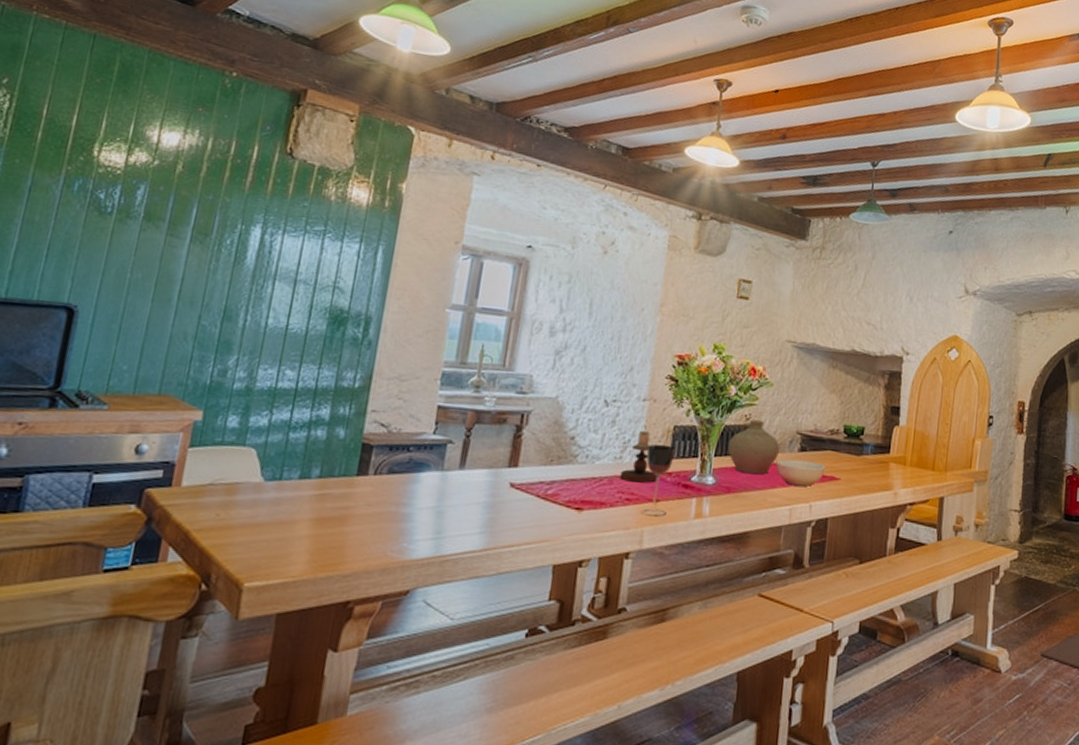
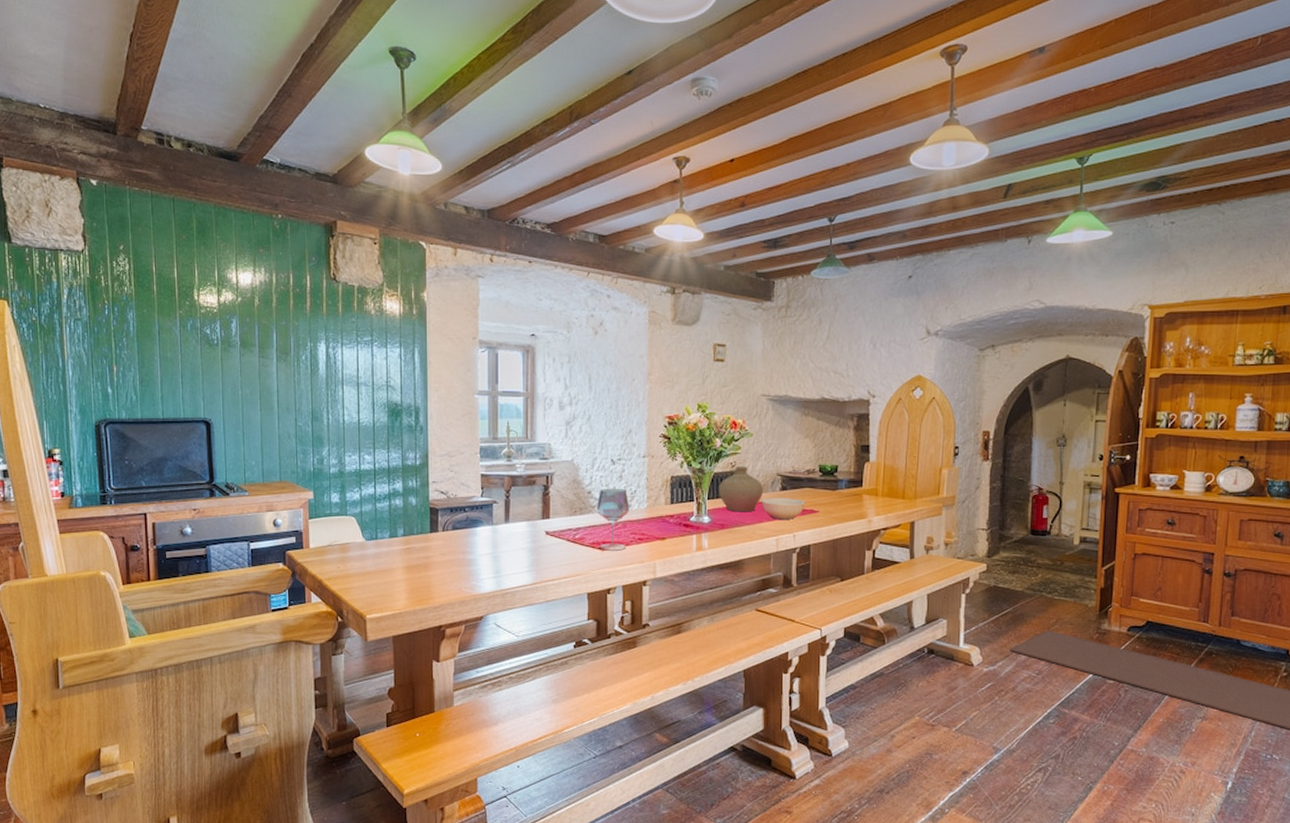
wine glass: none [576,434,621,513] -> present [596,488,630,551]
candlestick: present [620,430,657,483] -> none [631,482,662,525]
wineglass: present [640,444,676,517] -> none [651,492,675,551]

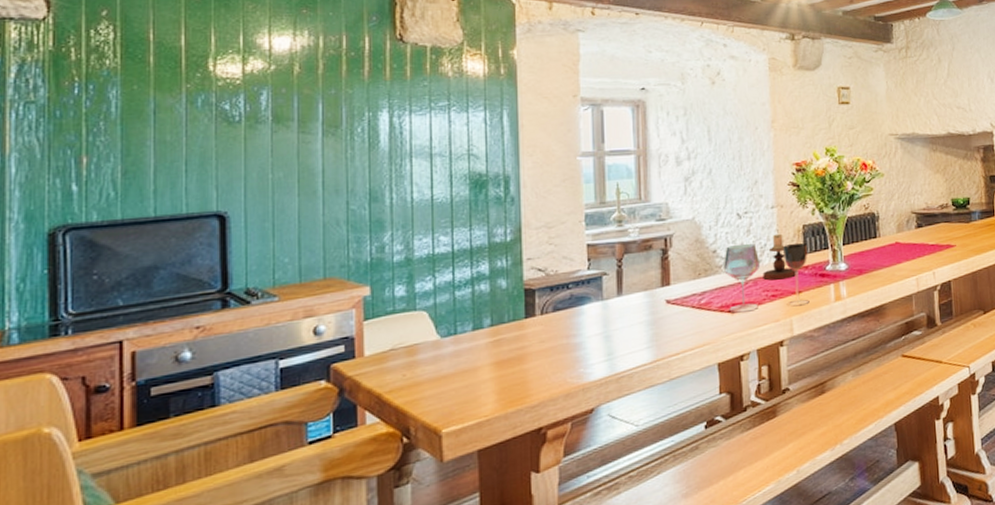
candlestick: none [631,482,662,525] -> present [763,233,796,281]
wineglass: none [651,492,675,551] -> present [783,242,810,307]
ceramic jug: present [718,467,764,512] -> none [853,208,900,255]
bowl: present [761,498,806,519] -> none [898,234,942,258]

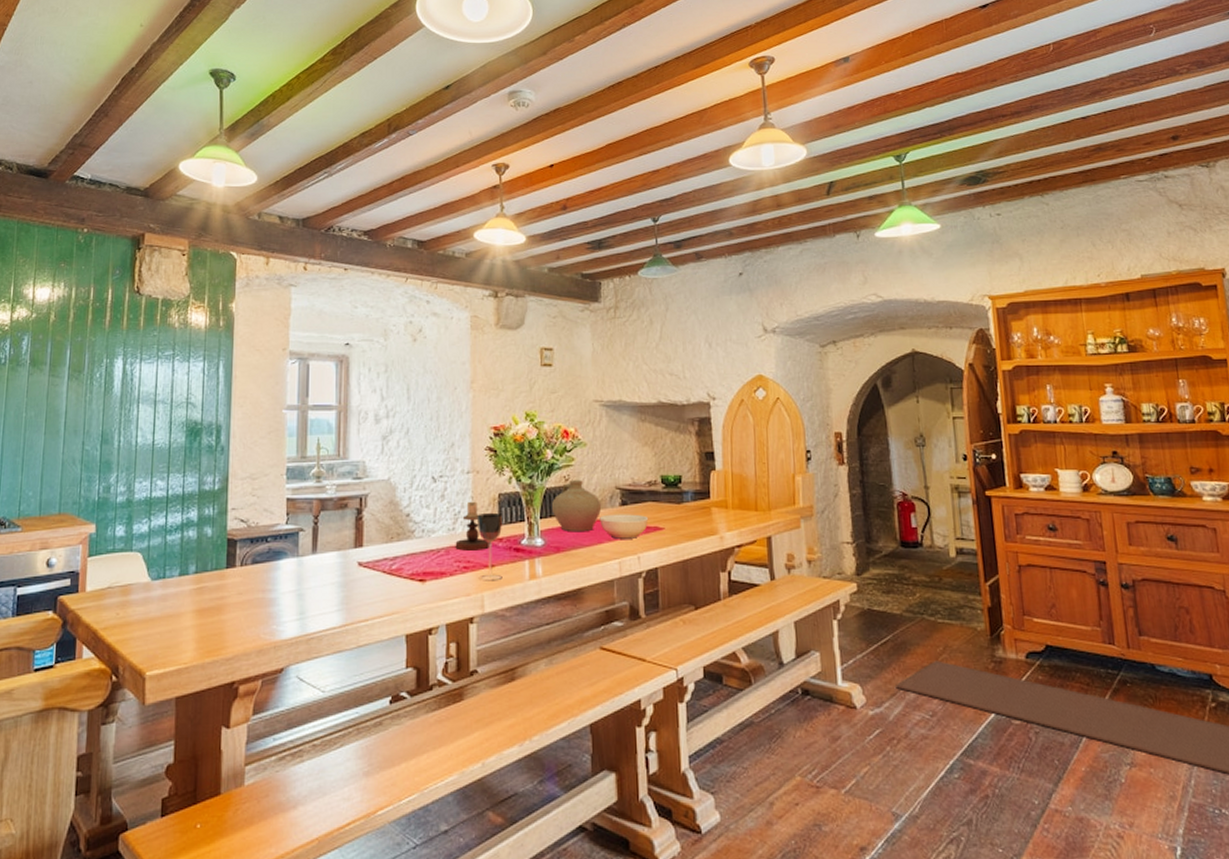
wine glass: present [723,243,761,313] -> none [415,509,454,583]
ceramic jug: none [853,208,900,255] -> present [551,480,602,532]
bowl: none [898,234,942,258] -> present [599,514,649,539]

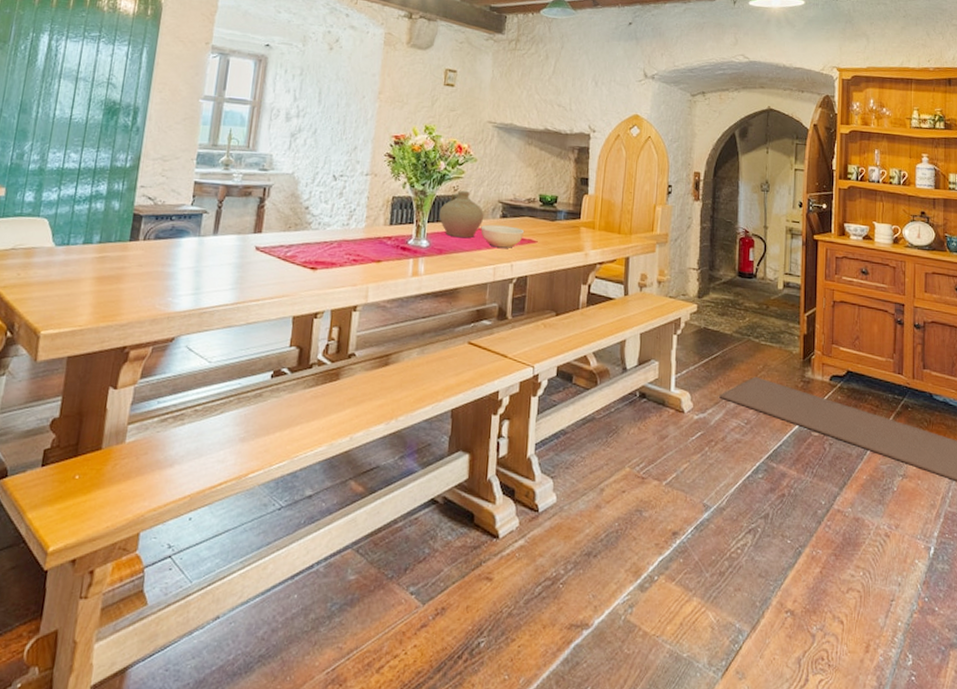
candlestick: present [455,501,489,551] -> none [347,200,379,246]
wineglass: present [478,512,503,581] -> none [365,212,394,275]

